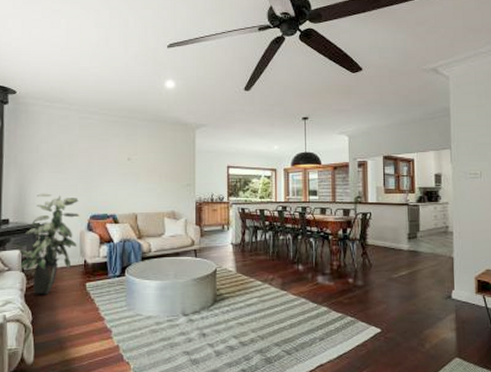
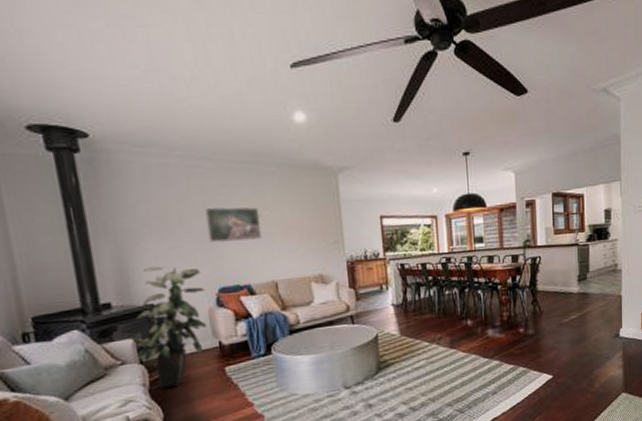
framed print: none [88,150,130,178] -> present [205,207,263,243]

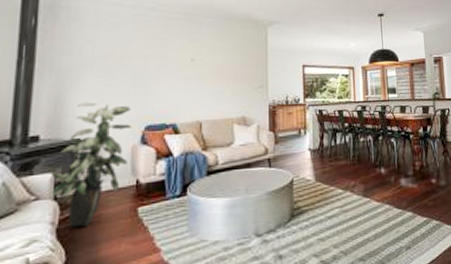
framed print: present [205,207,263,243] -> none [143,50,194,83]

